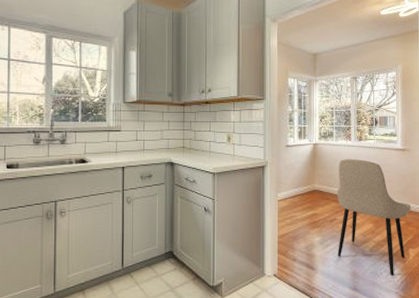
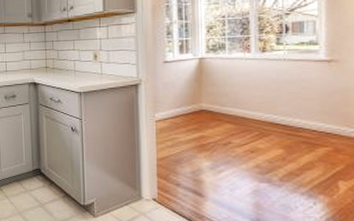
dining chair: present [337,159,411,276] -> none [232,74,341,211]

